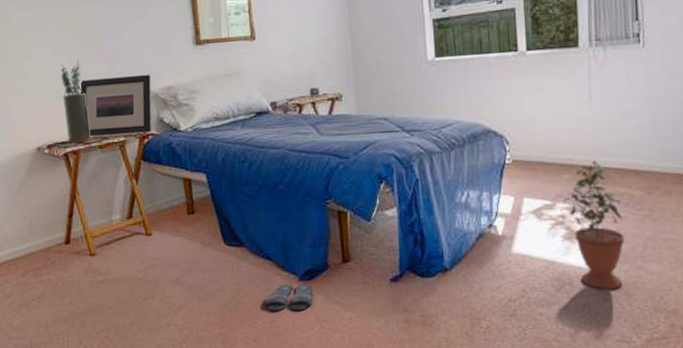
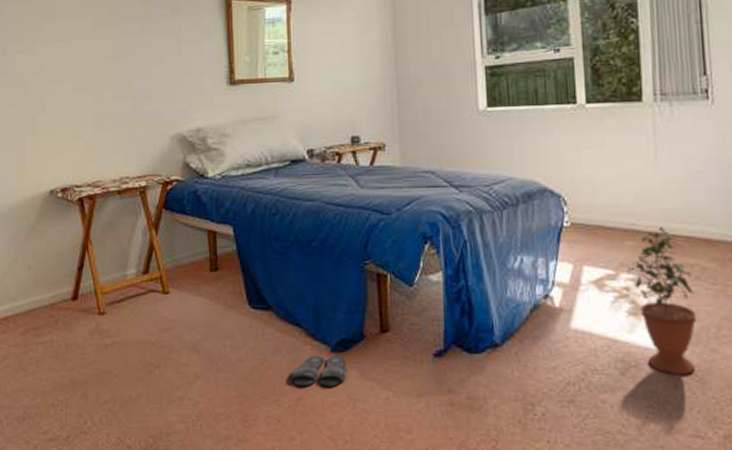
vase: present [60,60,91,143] -> none [82,96,109,187]
picture frame: present [79,74,152,137] -> none [101,114,180,181]

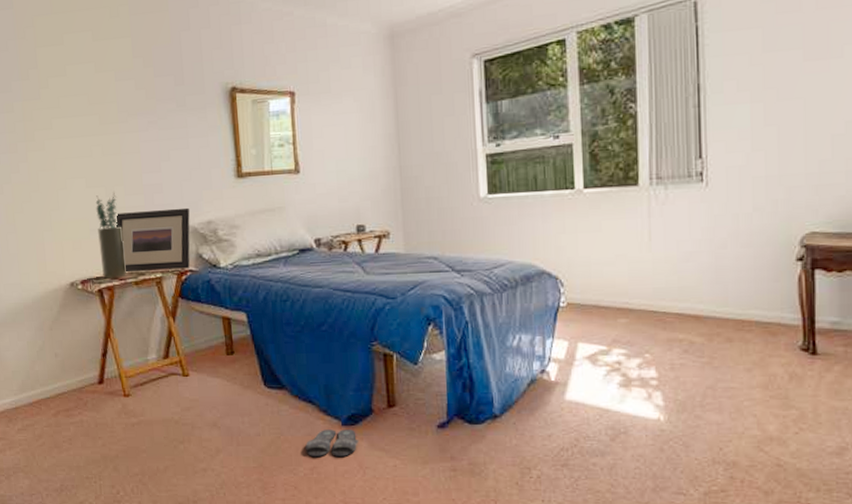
vase: none [82,96,109,187] -> present [95,192,126,279]
picture frame: none [101,114,180,181] -> present [114,207,190,273]
potted plant: present [627,227,697,376] -> none [619,305,684,440]

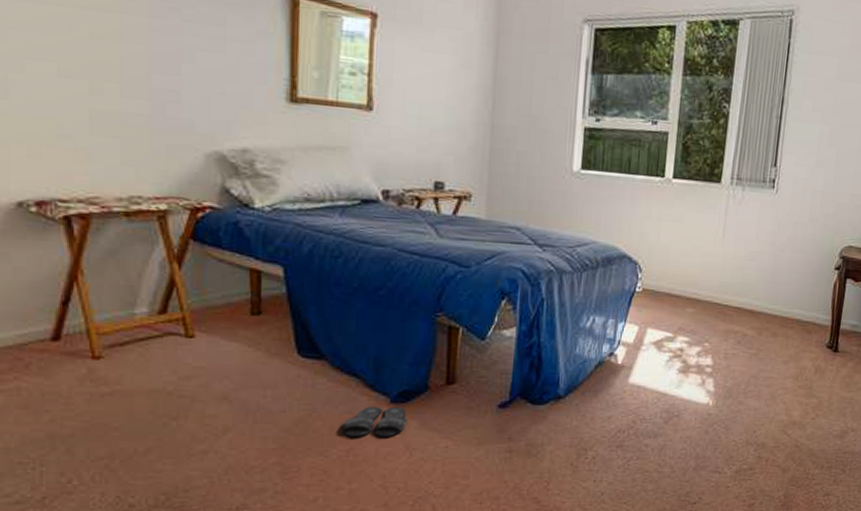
vase: present [95,192,126,279] -> none [71,89,112,205]
picture frame: present [114,207,190,273] -> none [101,119,219,204]

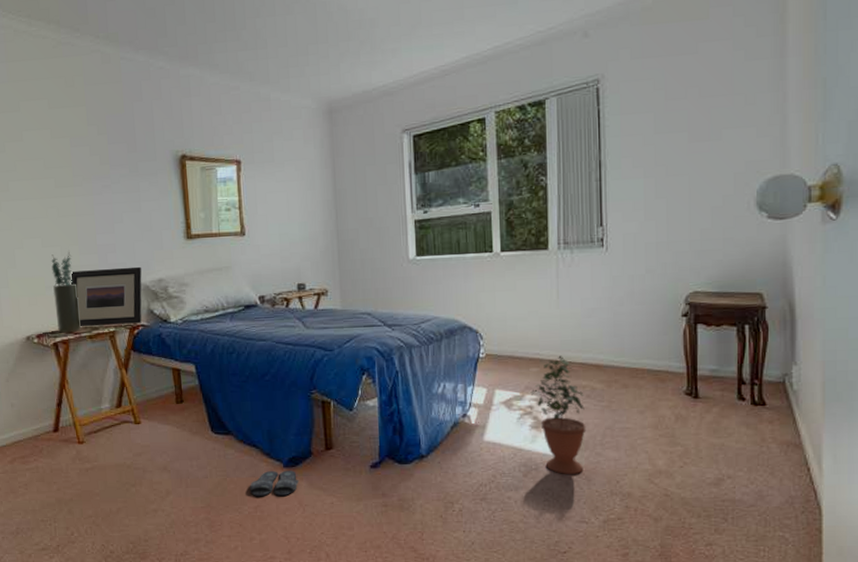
vase: none [71,89,112,205] -> present [51,251,81,333]
picture frame: none [101,119,219,204] -> present [69,266,142,327]
potted plant: none [684,297,735,423] -> present [531,355,586,475]

